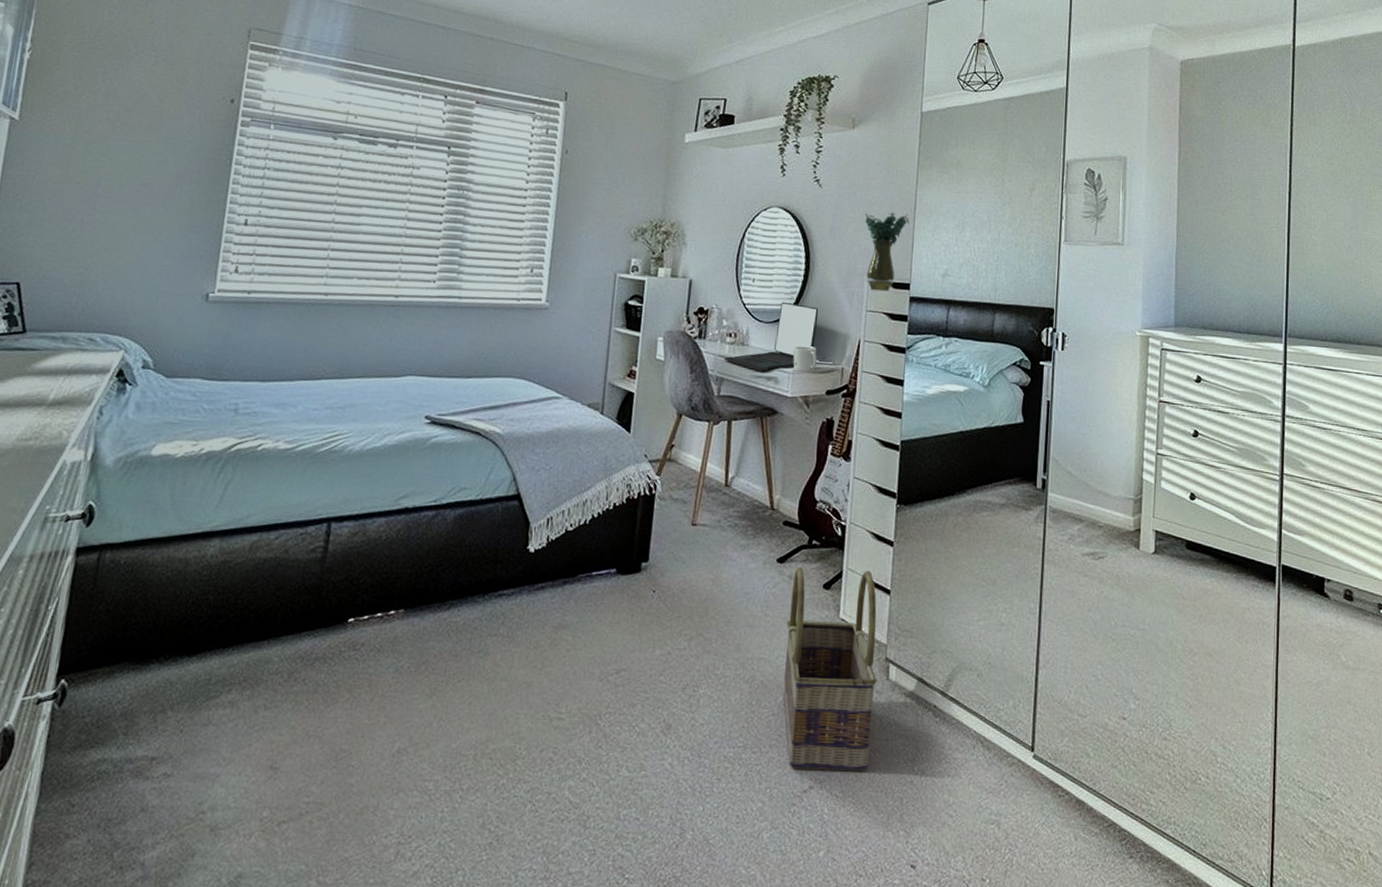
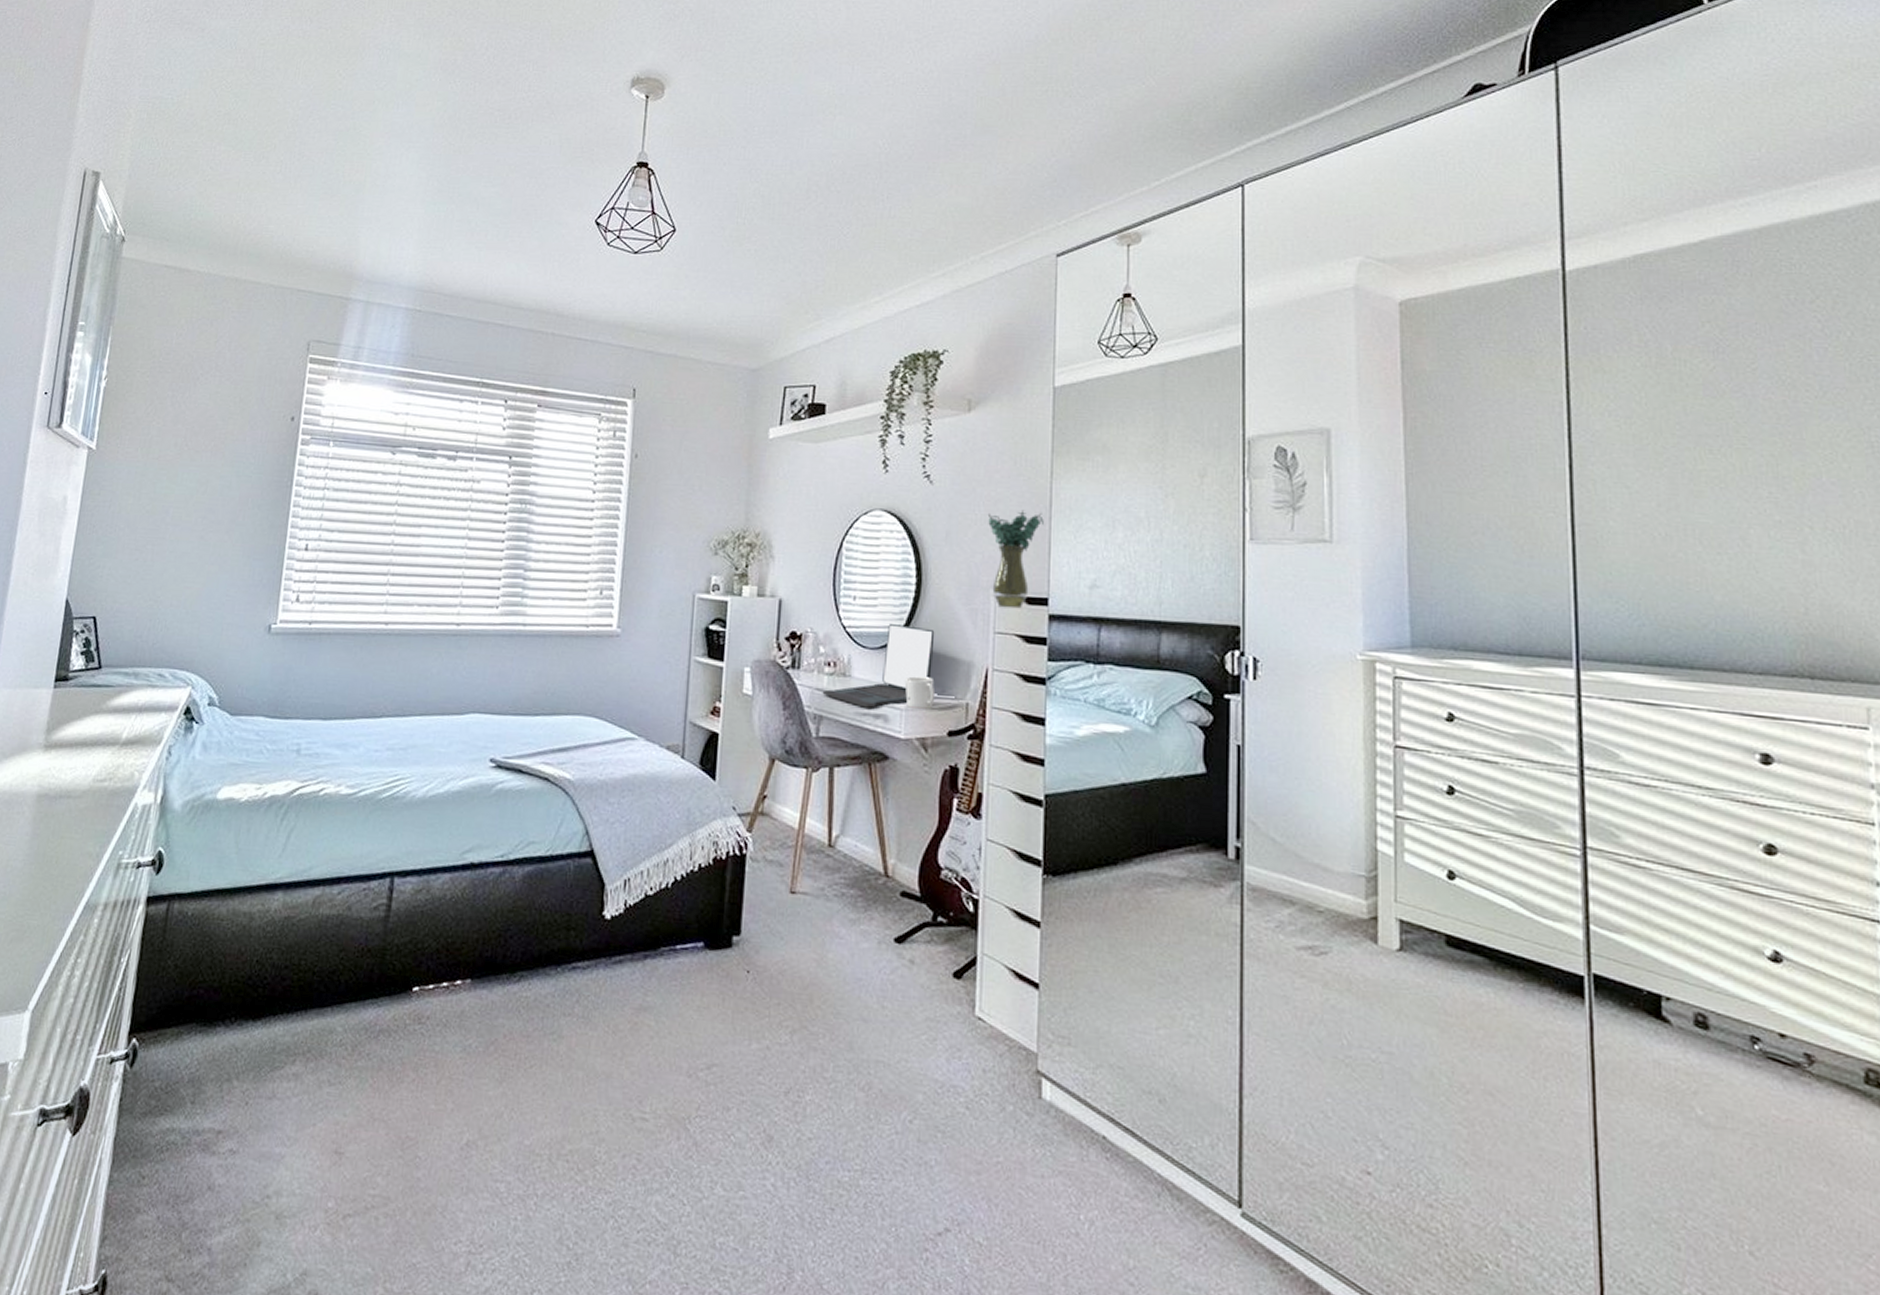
basket: present [783,567,877,771] -> none [908,949,1027,1215]

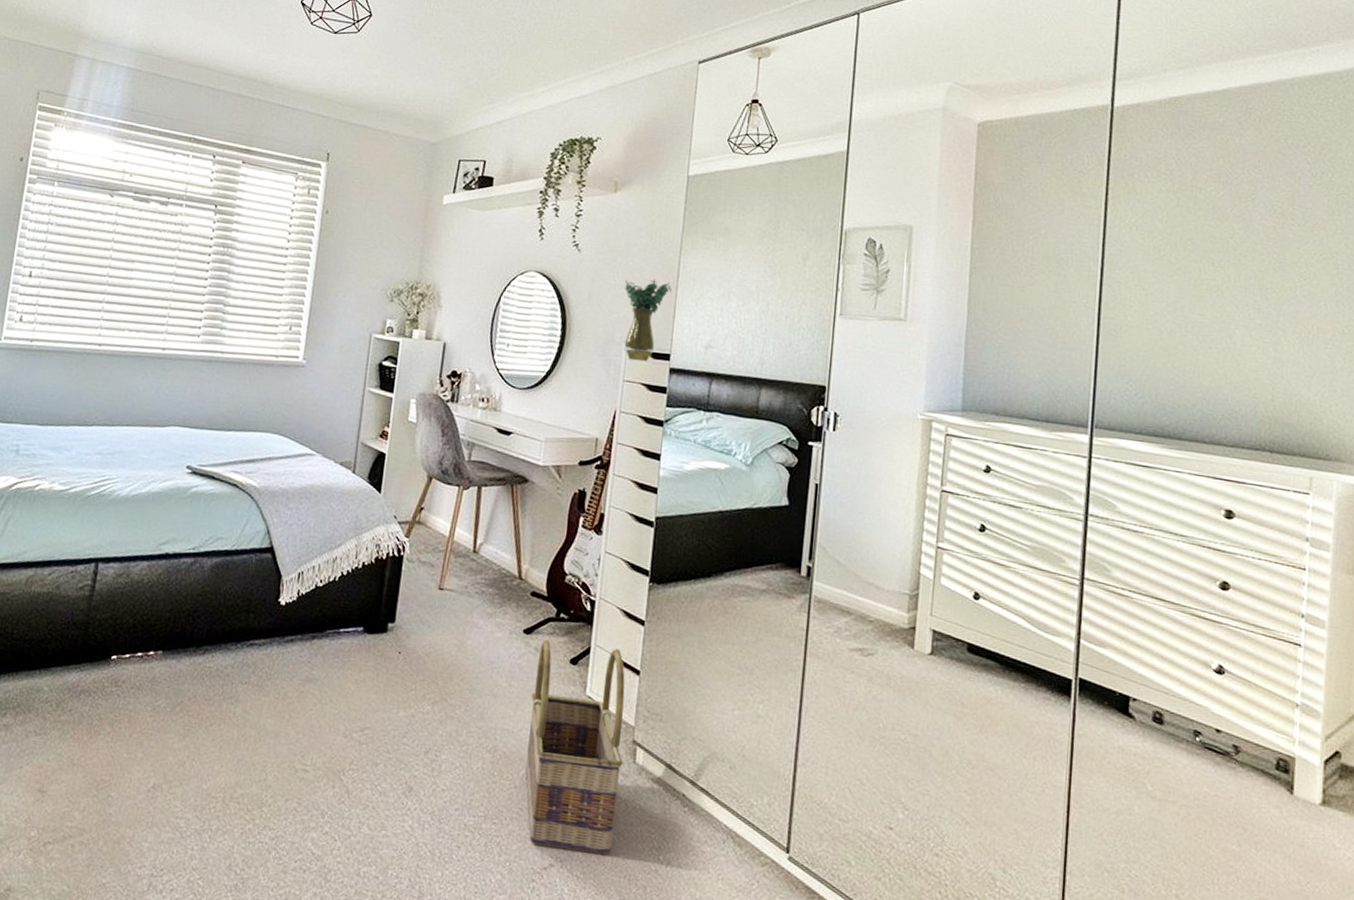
laptop: present [822,623,935,708] -> none [475,368,574,439]
mug: present [904,676,936,710] -> none [545,413,571,442]
basket: none [908,949,1027,1215] -> present [525,640,625,855]

